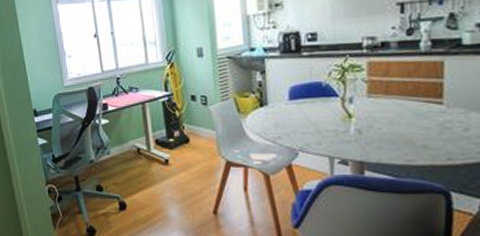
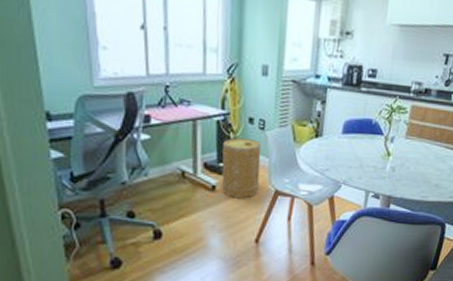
basket: none [170,114,210,171] -> present [221,137,261,199]

